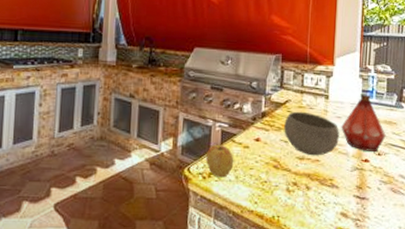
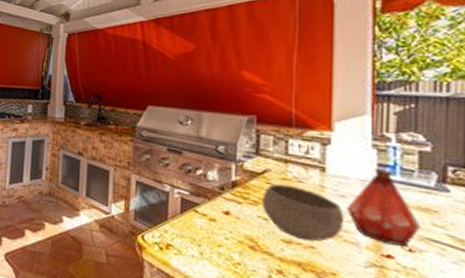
apple: present [206,144,234,178] -> none [163,213,197,252]

